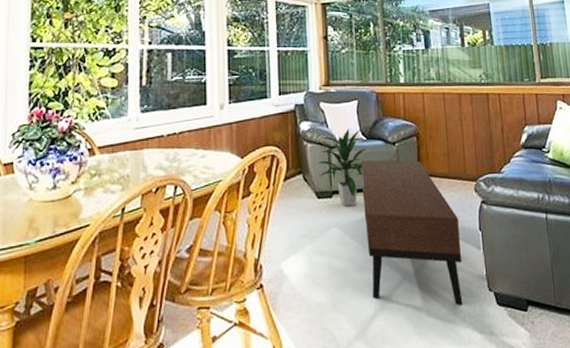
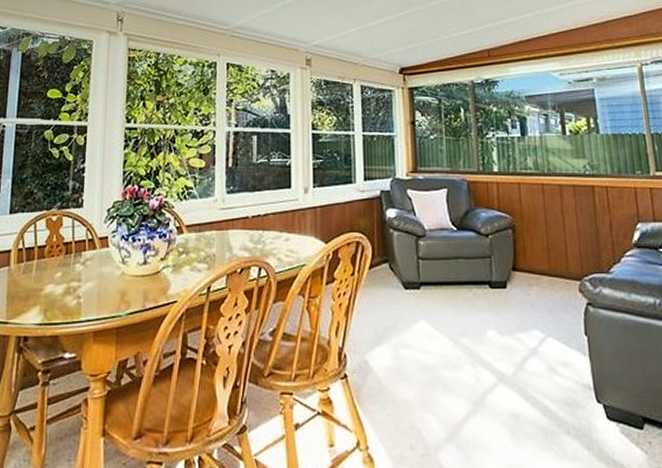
indoor plant: present [317,128,368,207] -> none [404,218,459,300]
coffee table: present [360,160,463,305] -> none [450,251,567,416]

